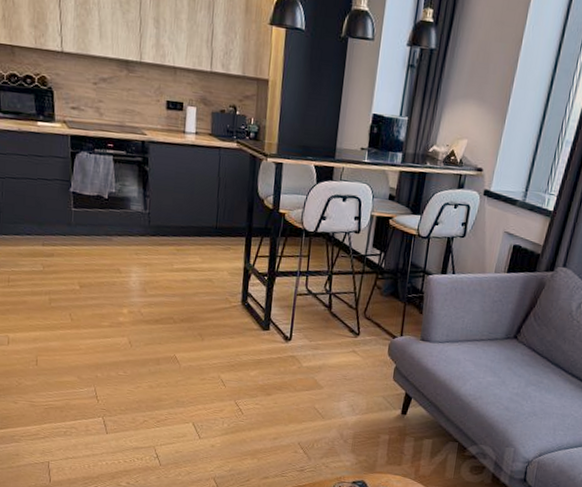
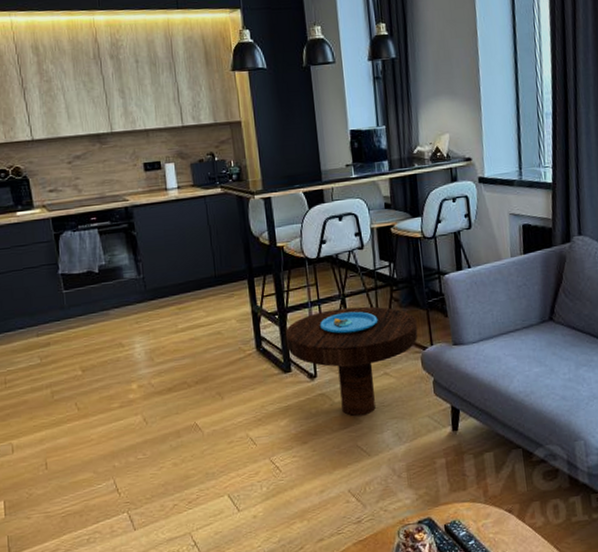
side table: none [270,282,393,383] -> present [285,306,418,416]

